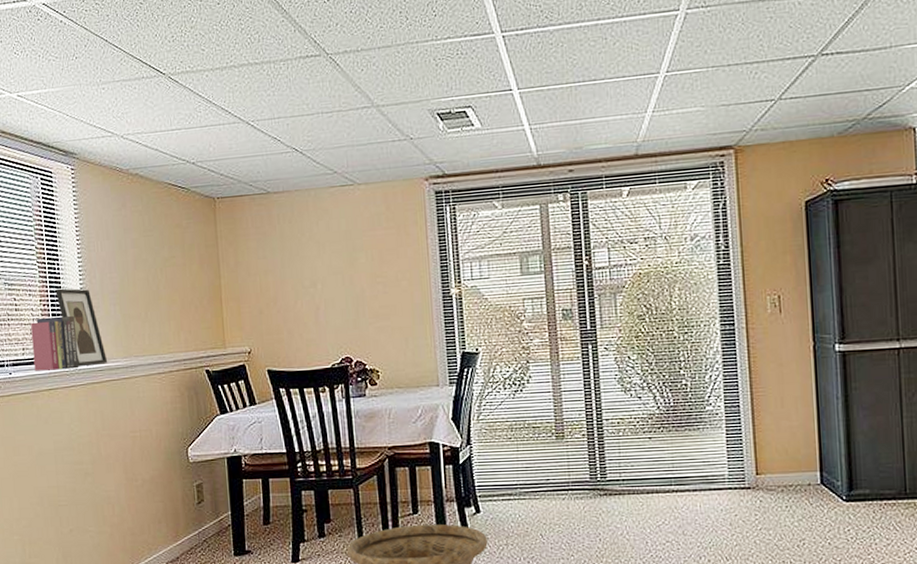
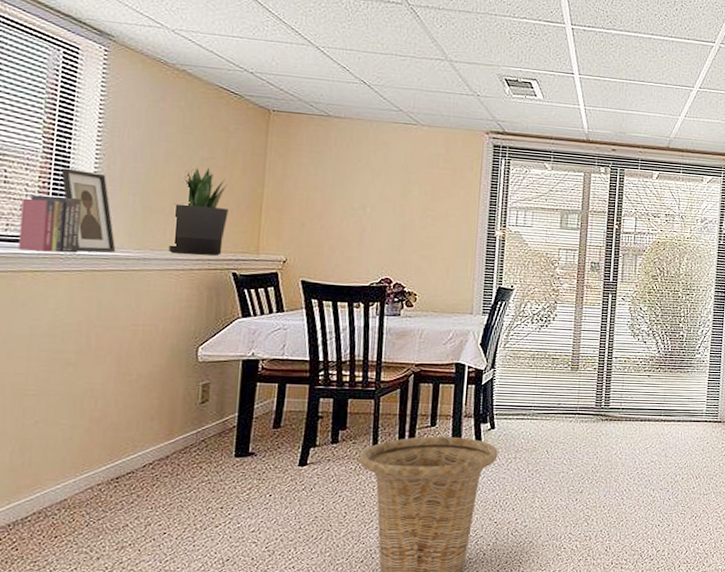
planter: none [147,267,194,358] -> present [168,167,229,257]

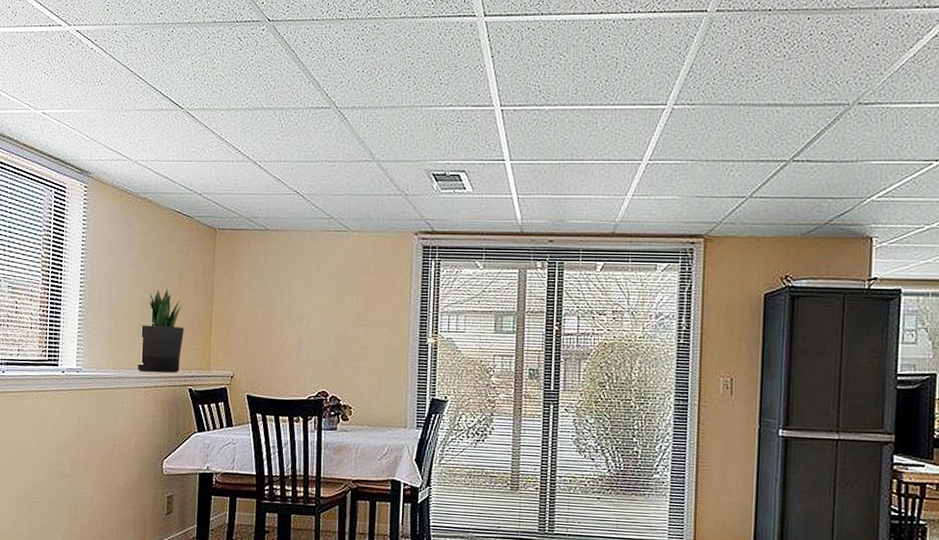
books: present [18,195,81,254] -> none [27,322,70,374]
picture frame: present [61,168,116,253] -> none [55,297,97,374]

